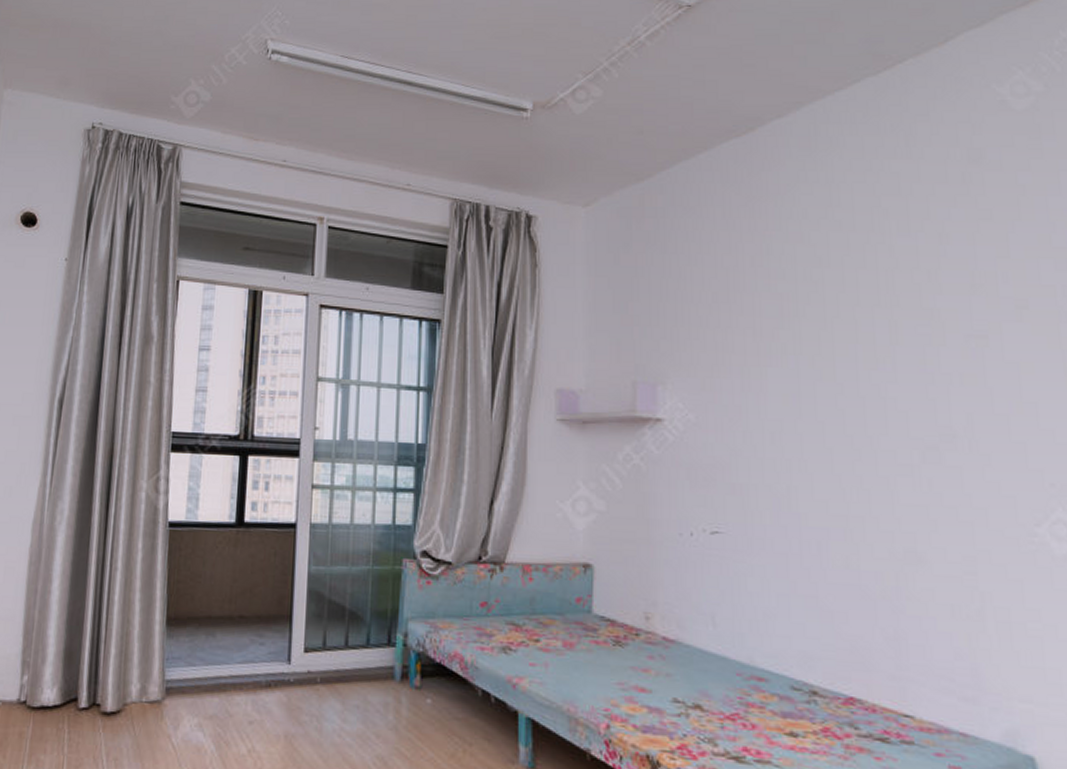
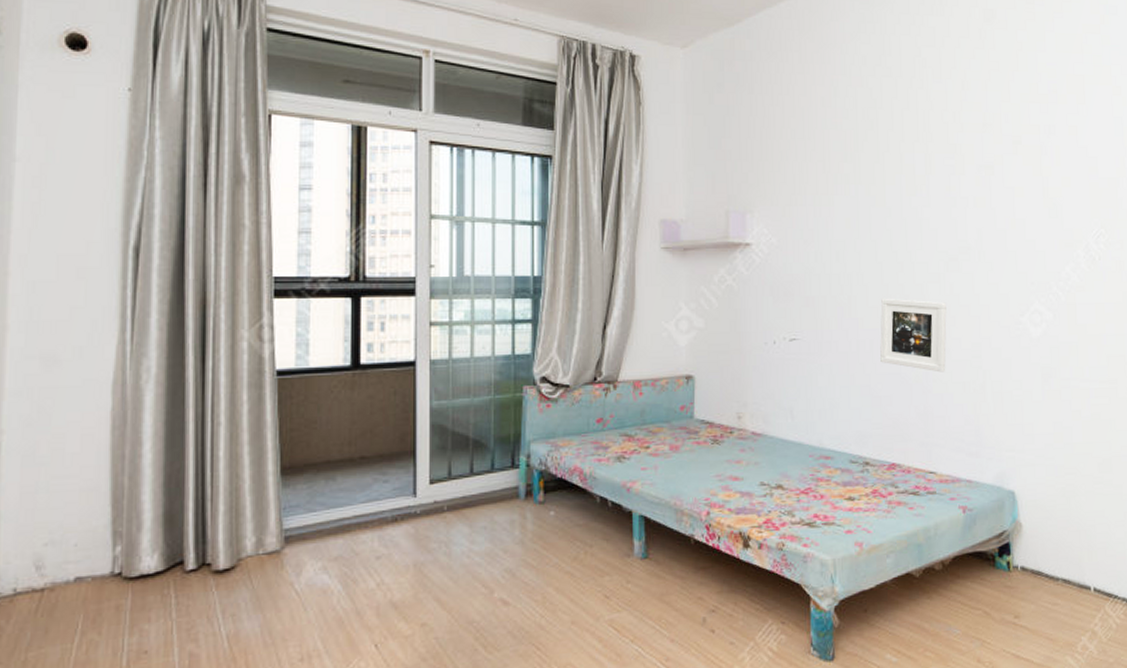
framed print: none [830,490,925,589] -> present [880,298,947,373]

